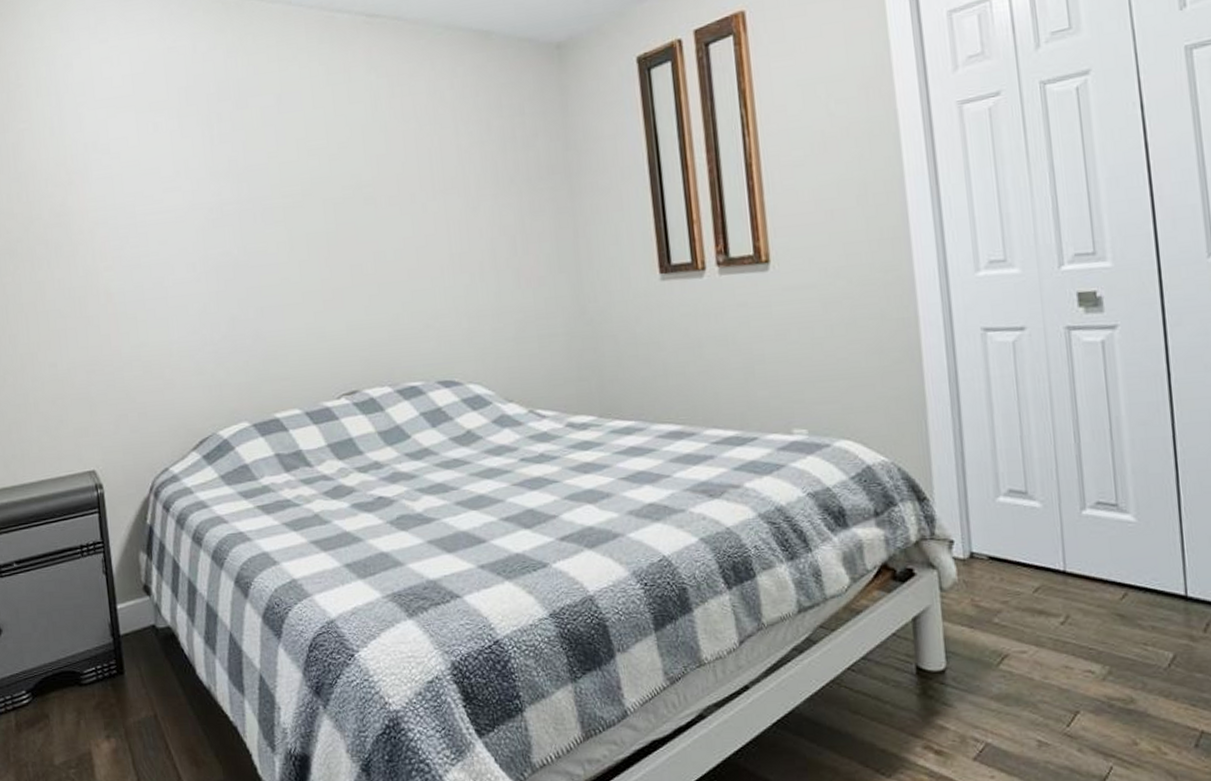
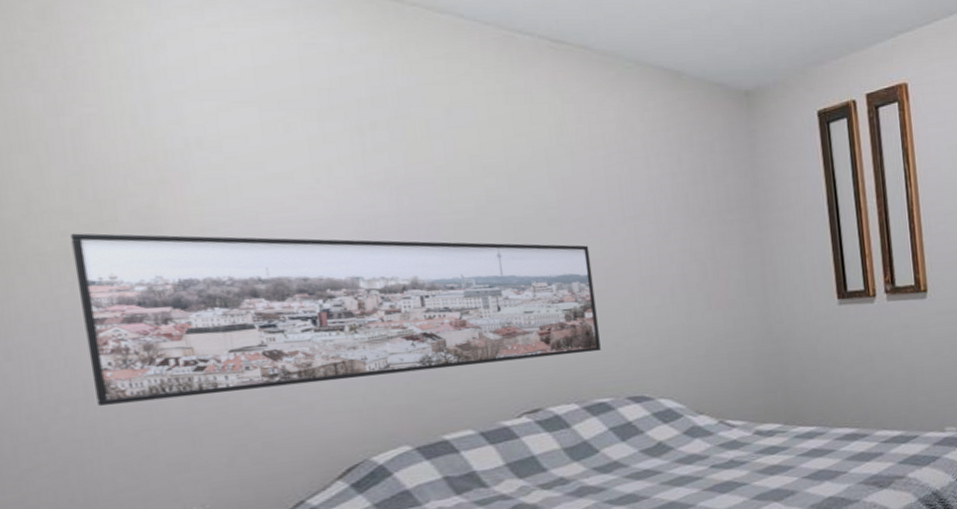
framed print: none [12,223,412,376] -> present [70,233,601,406]

